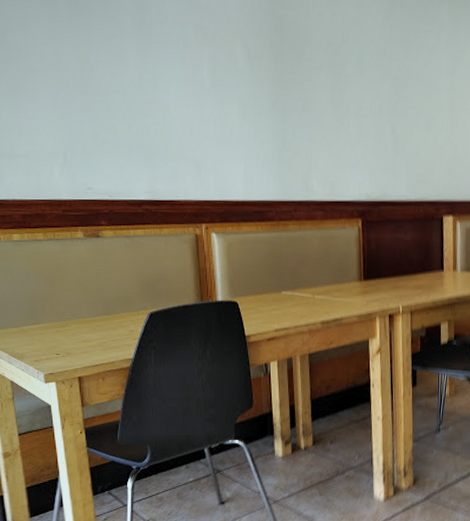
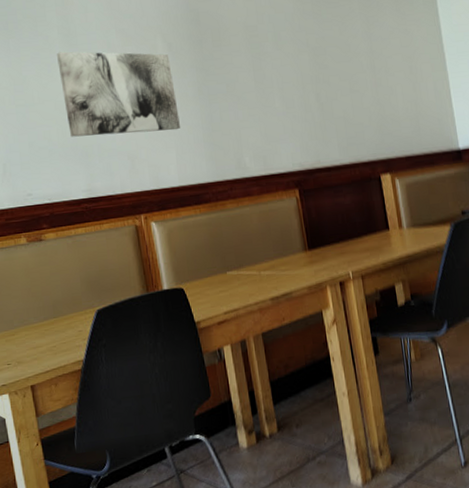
wall art: none [129,41,252,142] -> present [57,51,181,137]

